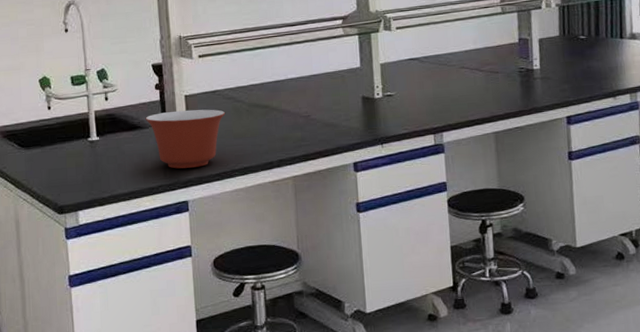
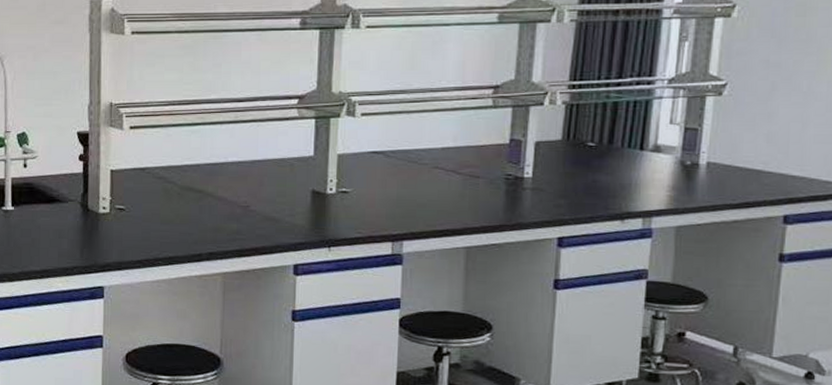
mixing bowl: present [145,109,226,169] -> none [65,186,154,251]

